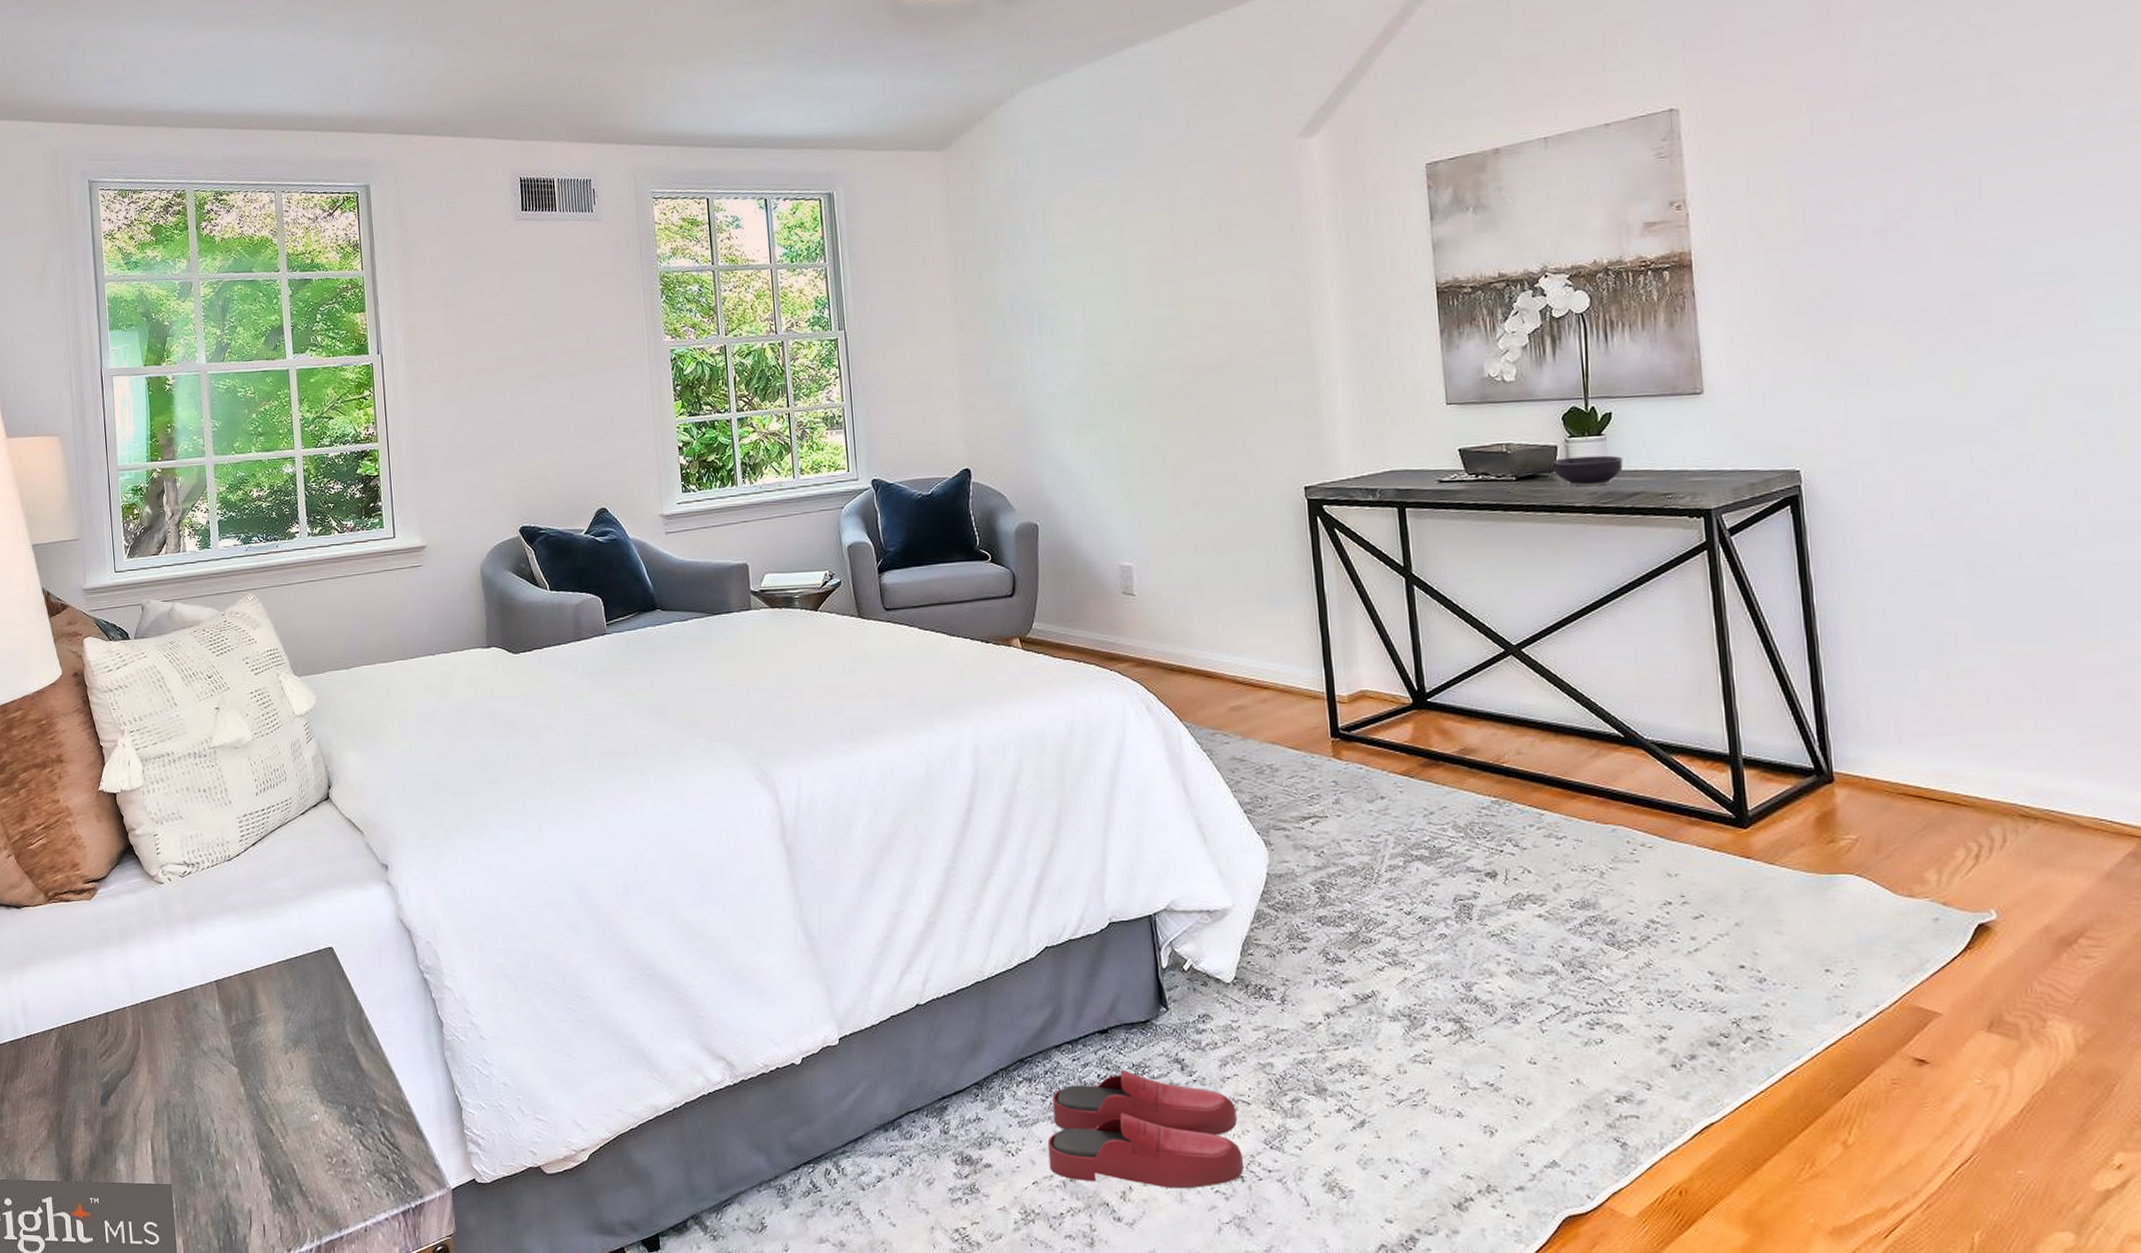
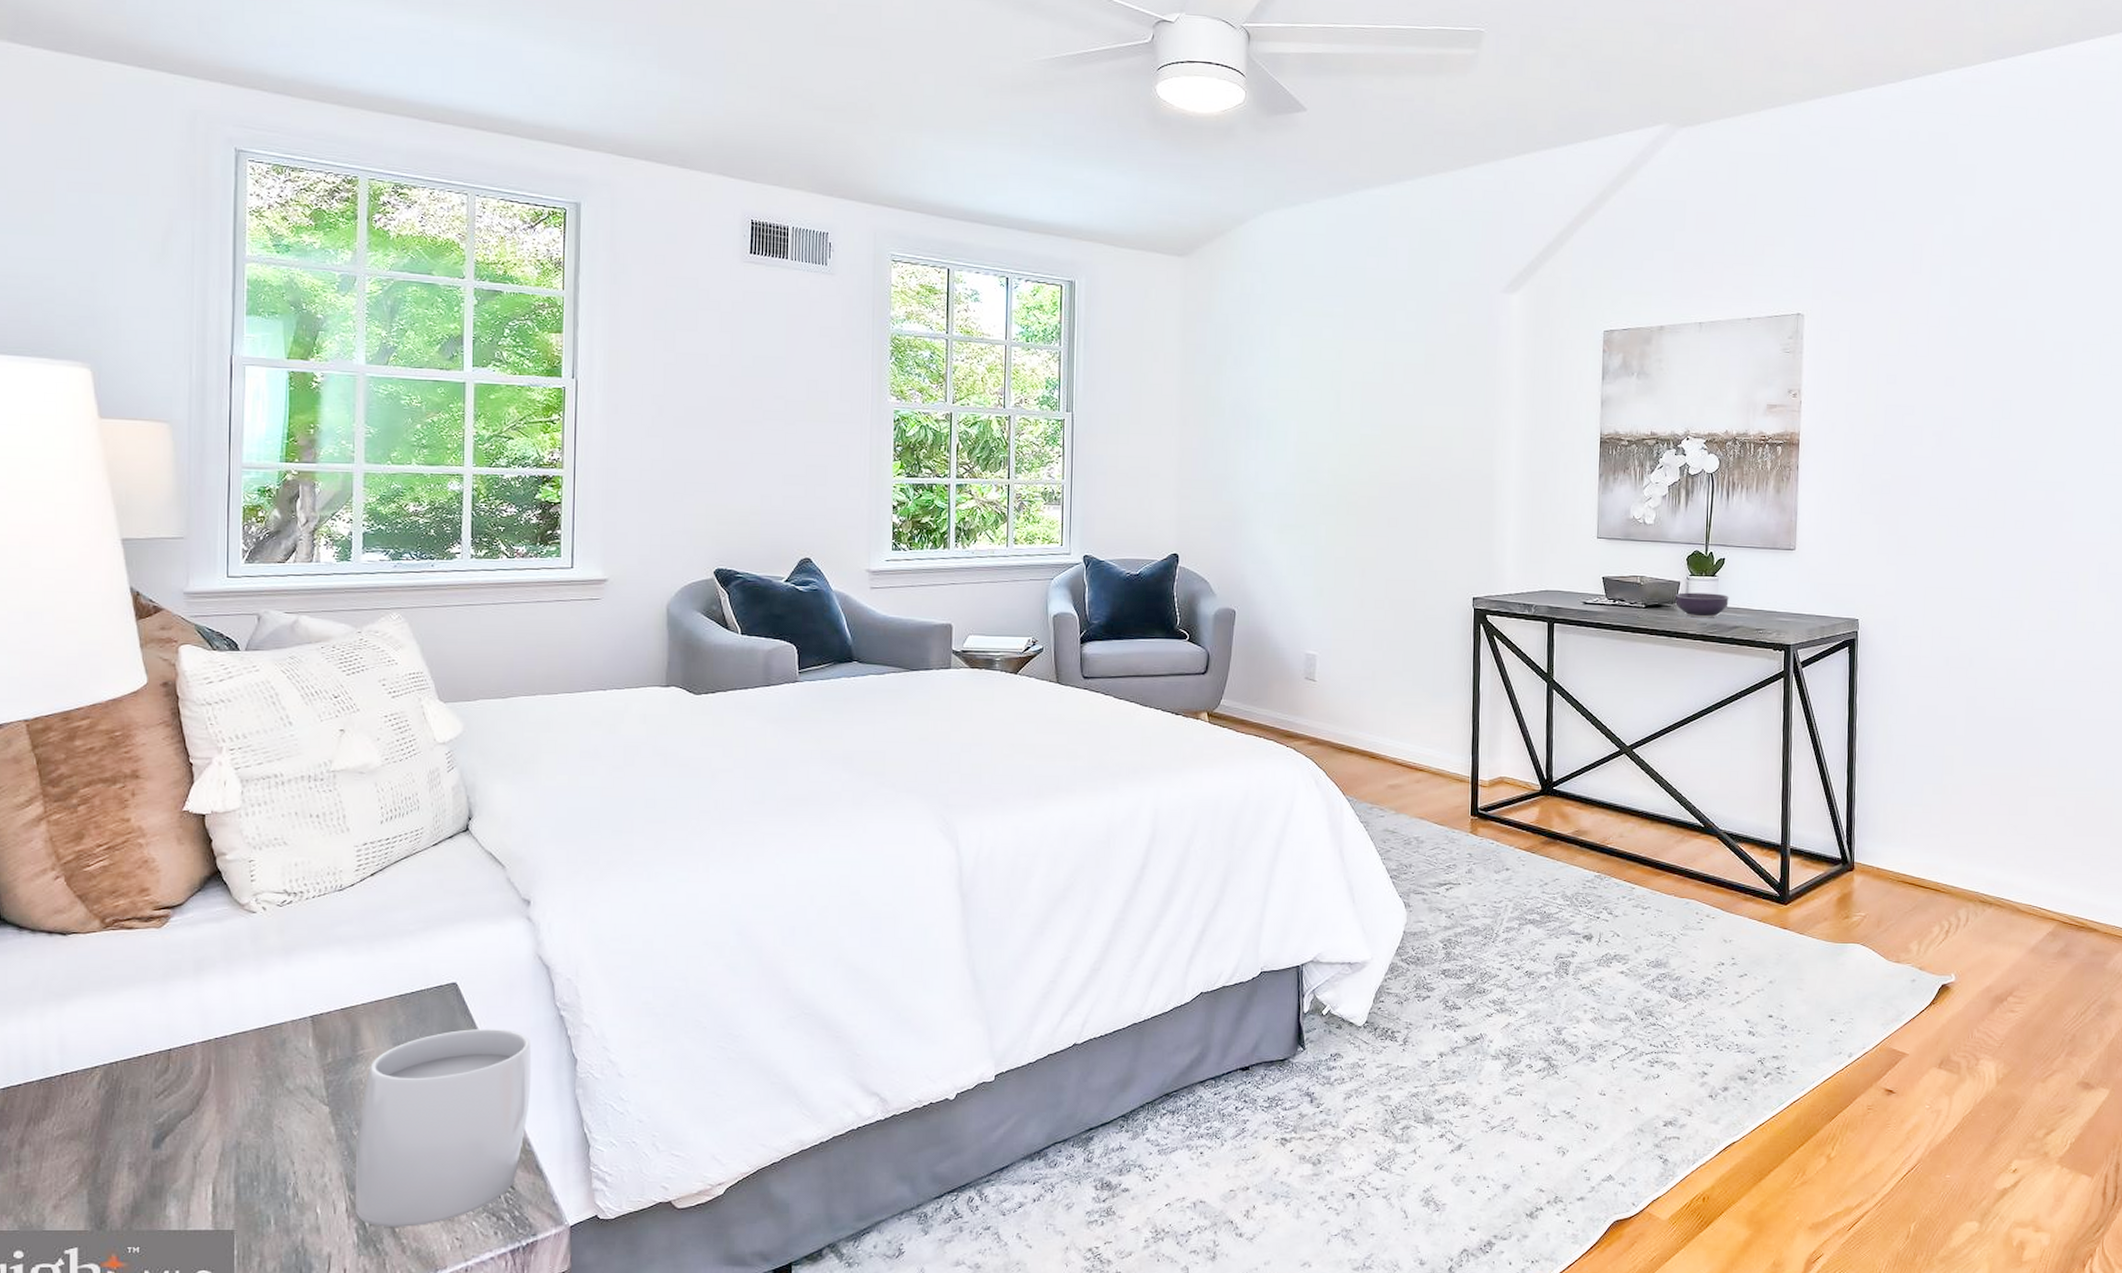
mug: none [262,991,406,1186] -> present [354,1028,532,1227]
slippers: present [1047,1070,1243,1189] -> none [1182,1103,1355,1206]

